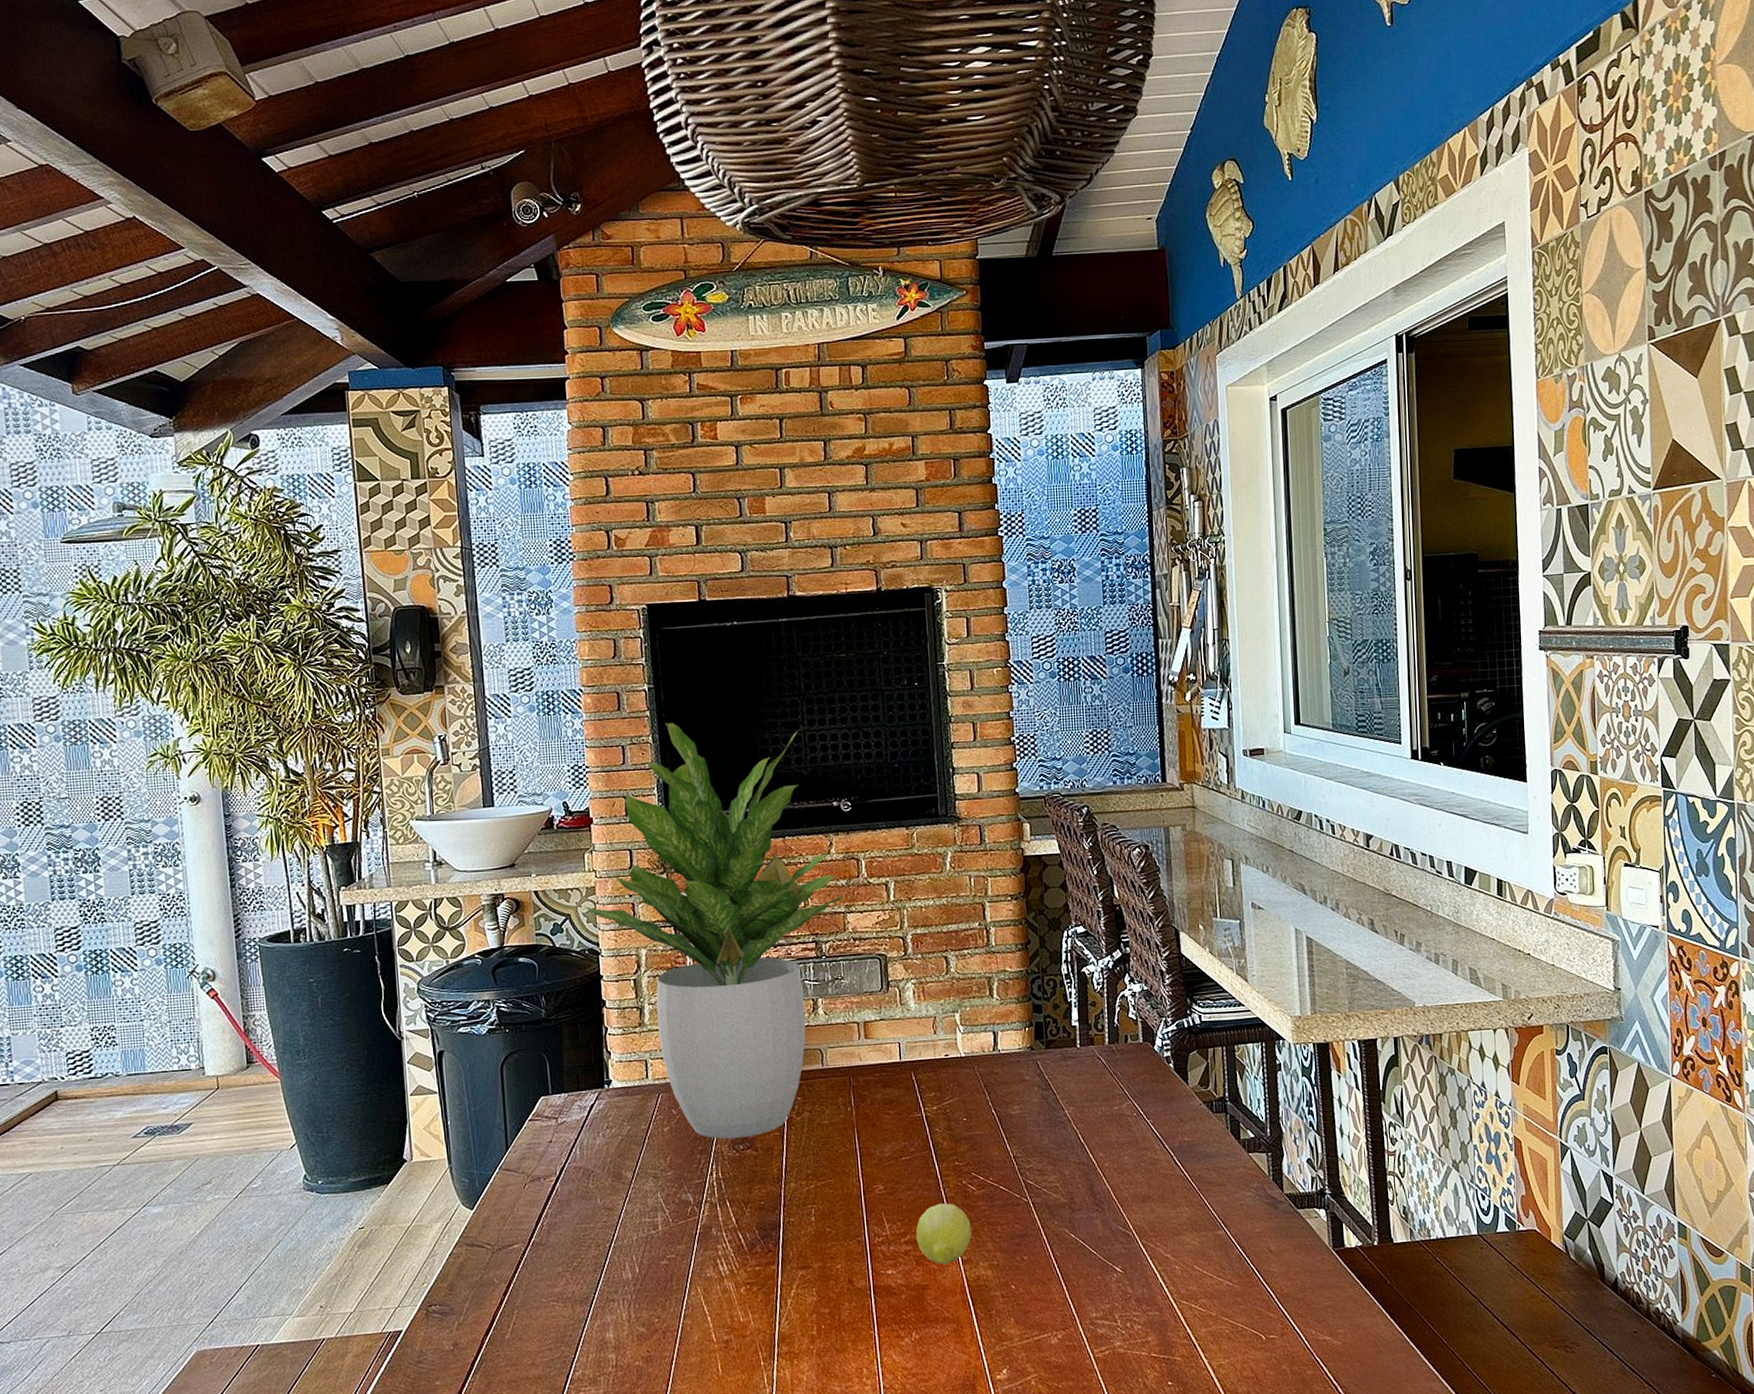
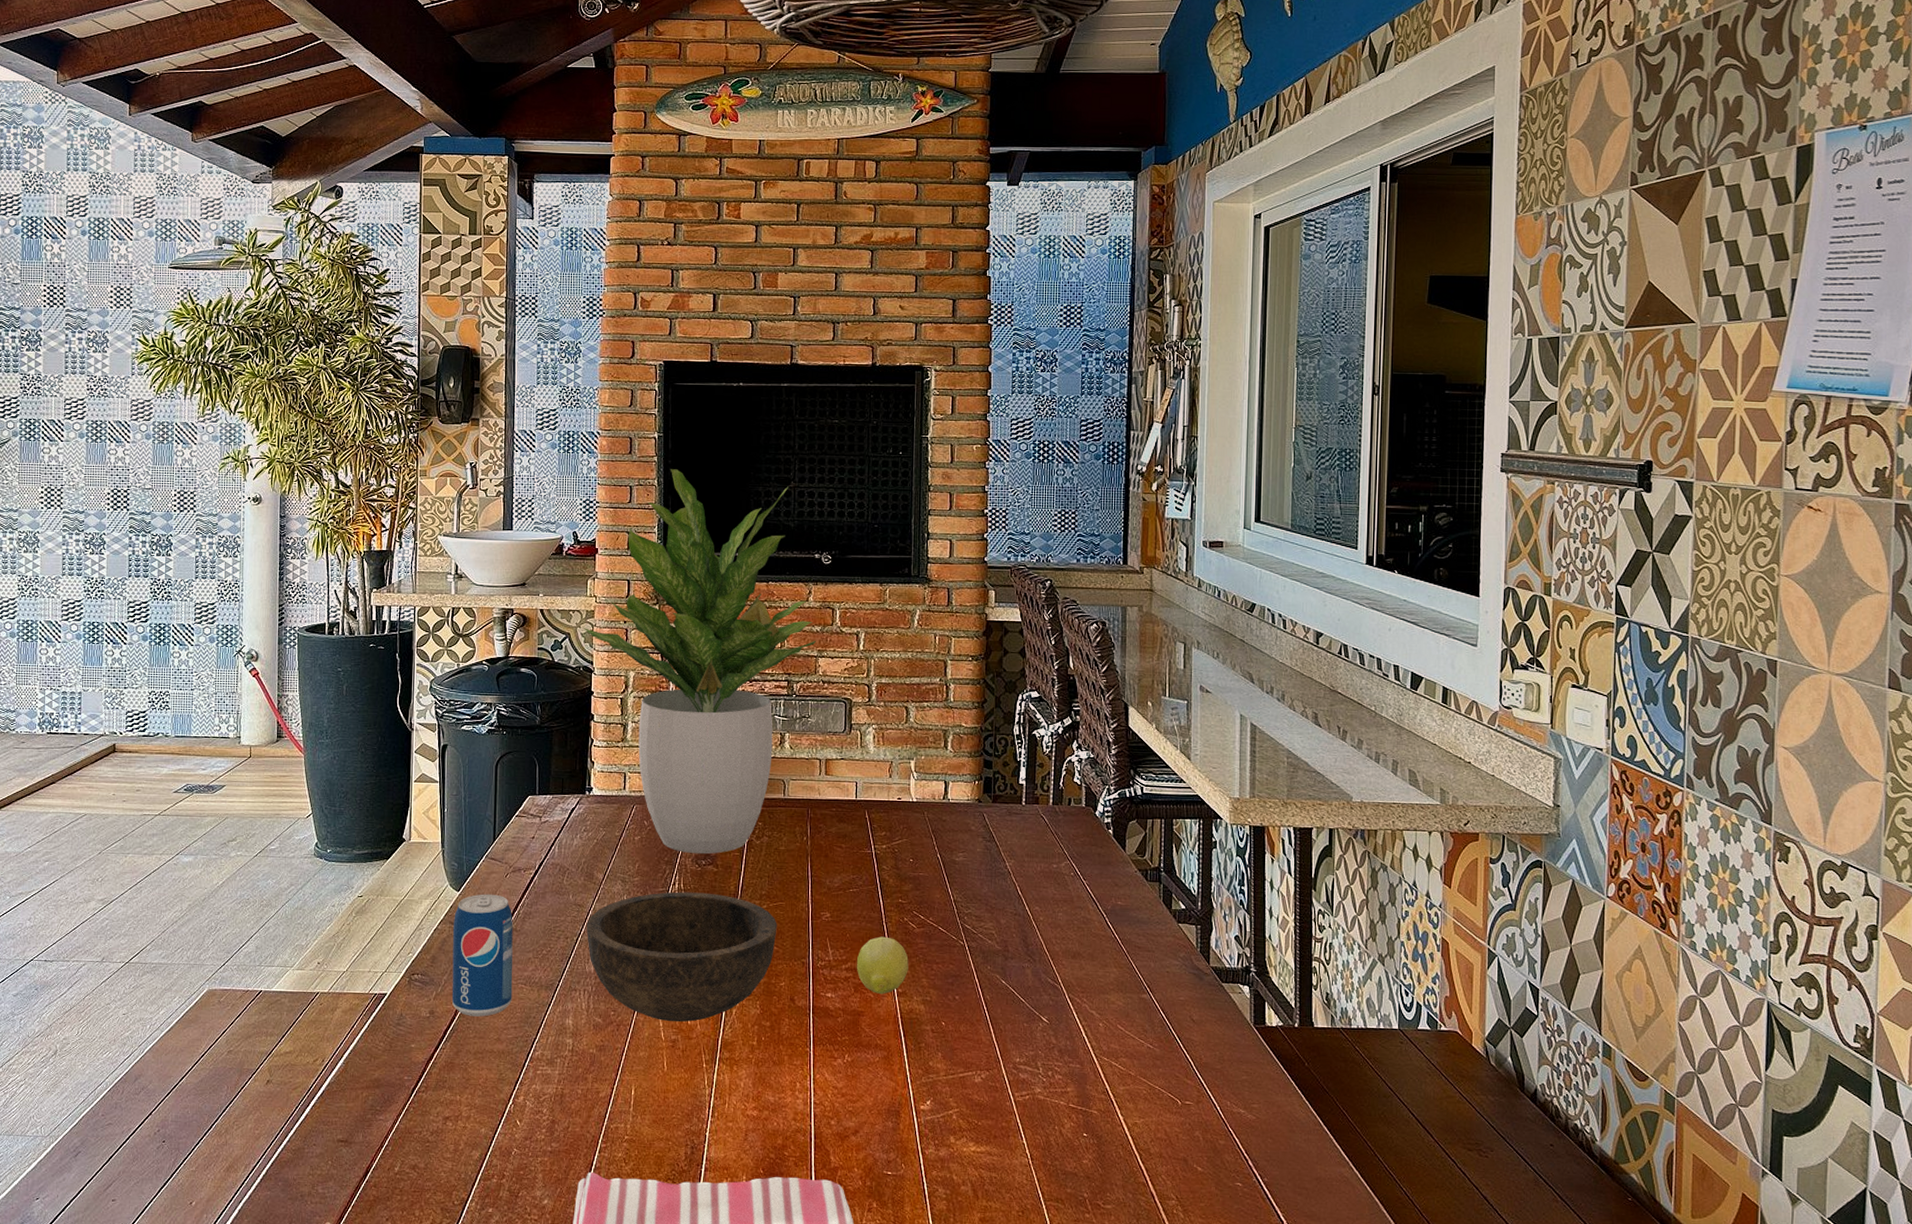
beverage can: none [469,1208,544,1343] -> present [452,894,513,1017]
bowl: none [618,1179,828,1322] -> present [586,891,777,1022]

